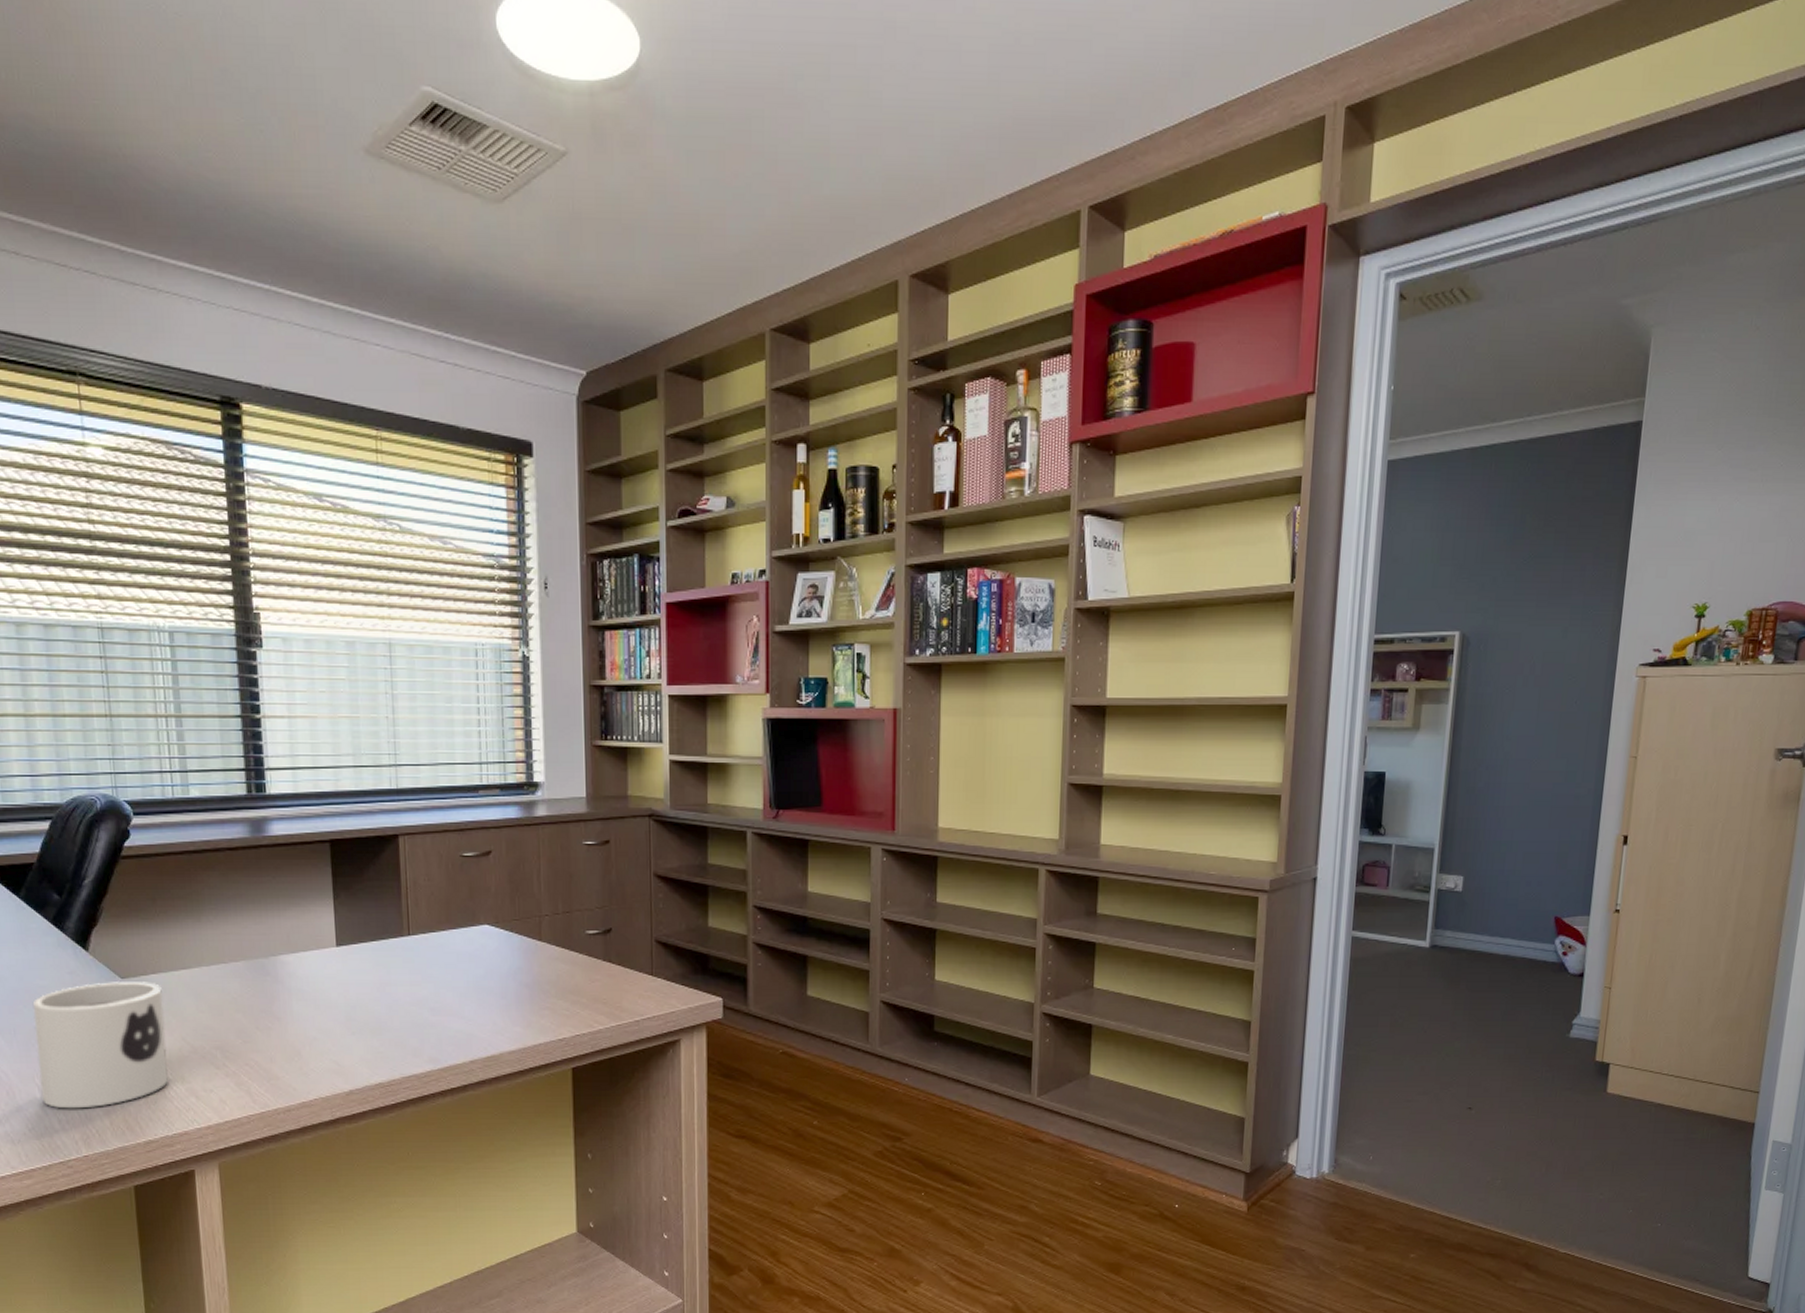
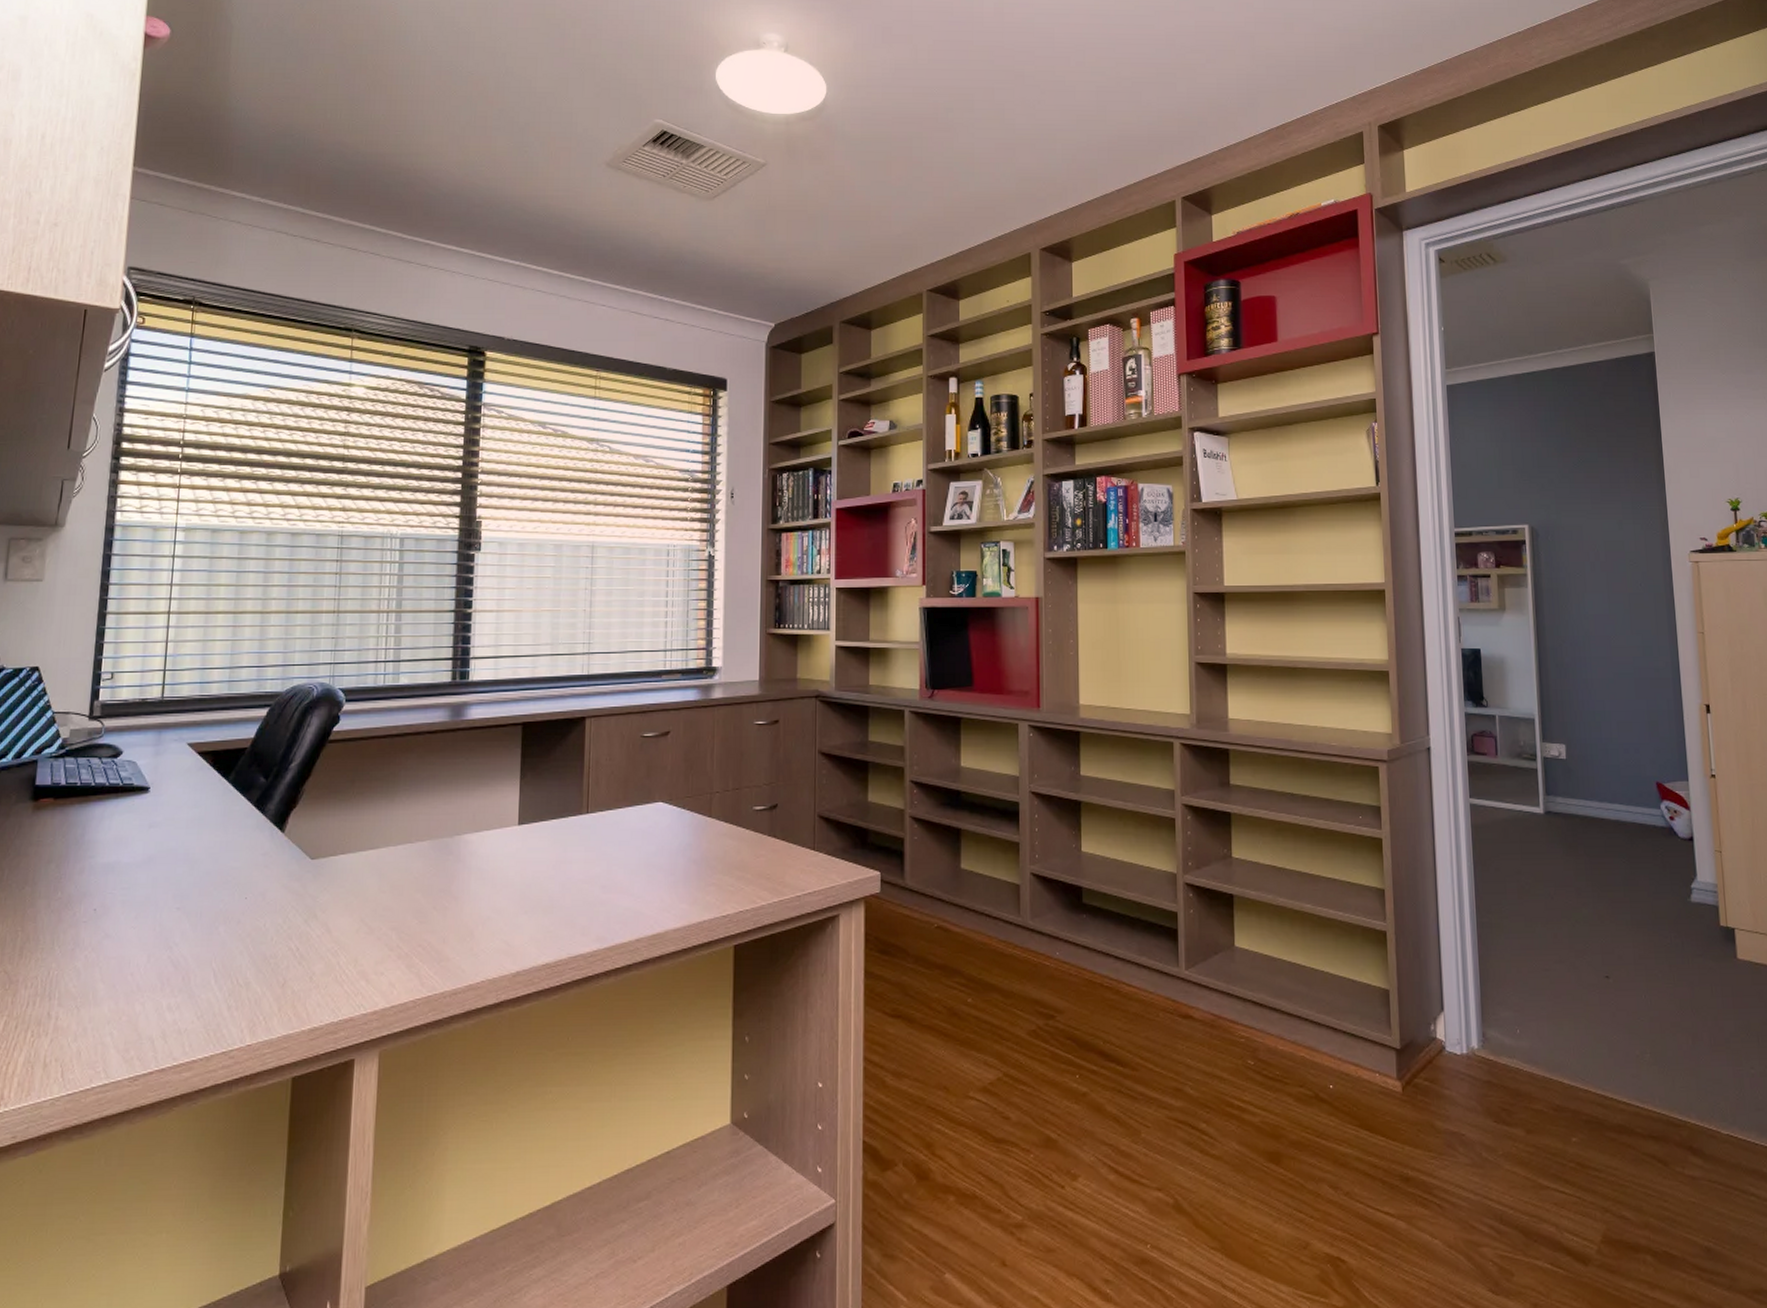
mug: present [32,982,169,1109] -> none [215,862,348,995]

